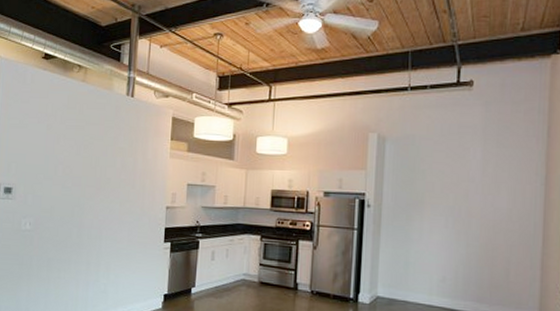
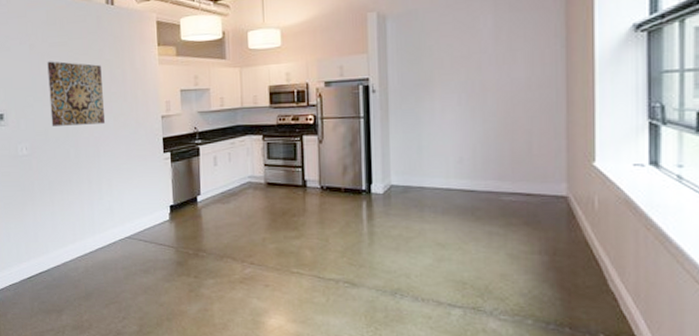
wall art: none [58,142,114,208] -> present [47,61,106,126]

